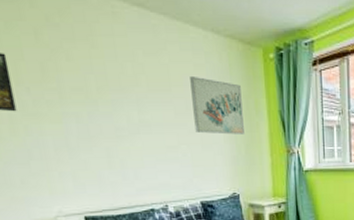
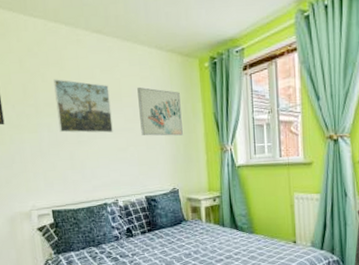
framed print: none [82,59,161,127] -> present [53,79,113,133]

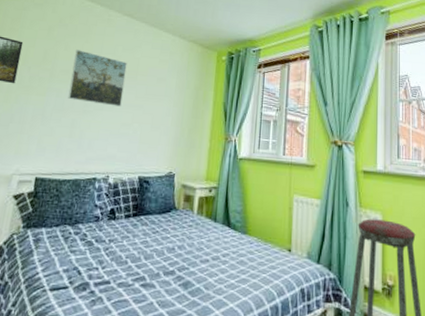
wall art: present [137,87,183,136] -> none [149,68,194,120]

